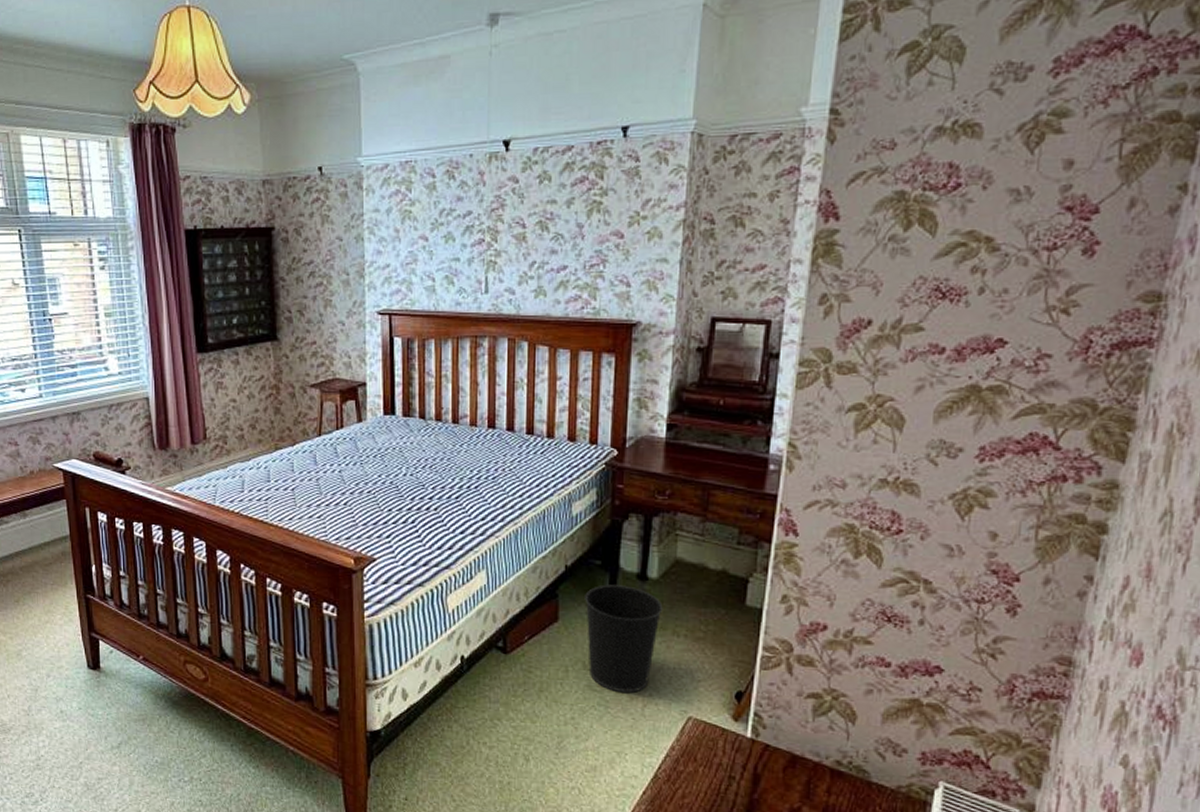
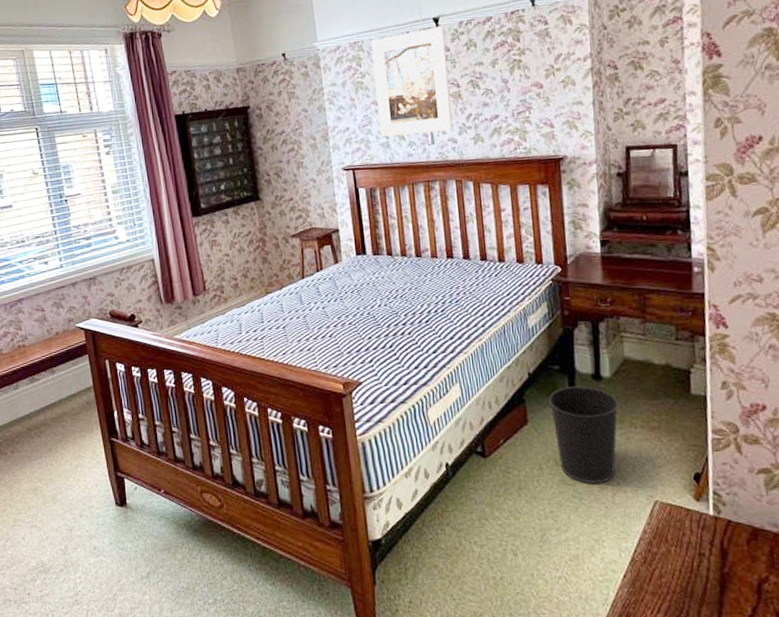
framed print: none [425,151,515,279] -> present [371,26,453,137]

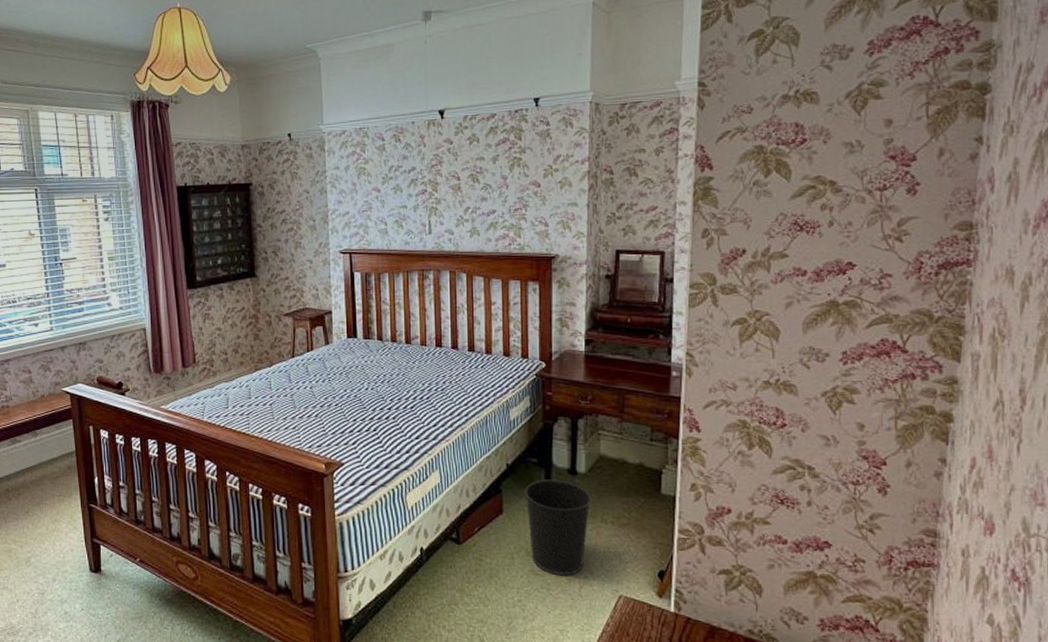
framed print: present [371,26,453,137] -> none [376,119,451,224]

